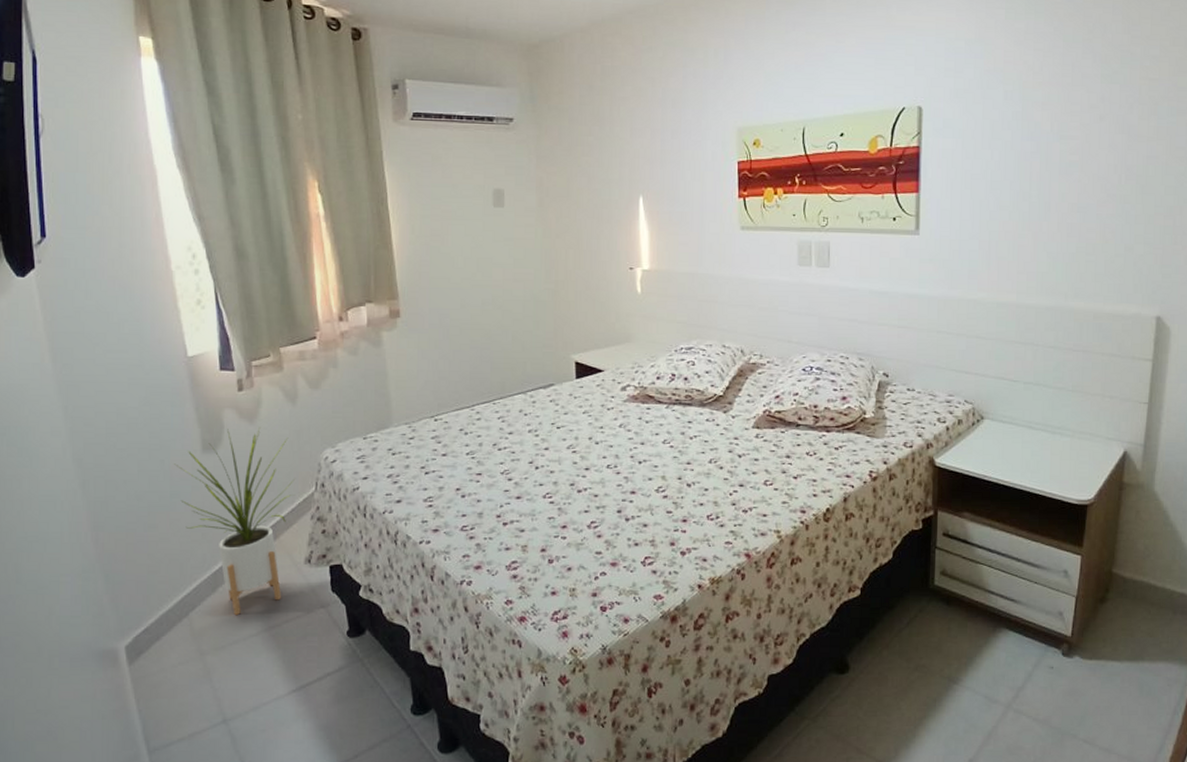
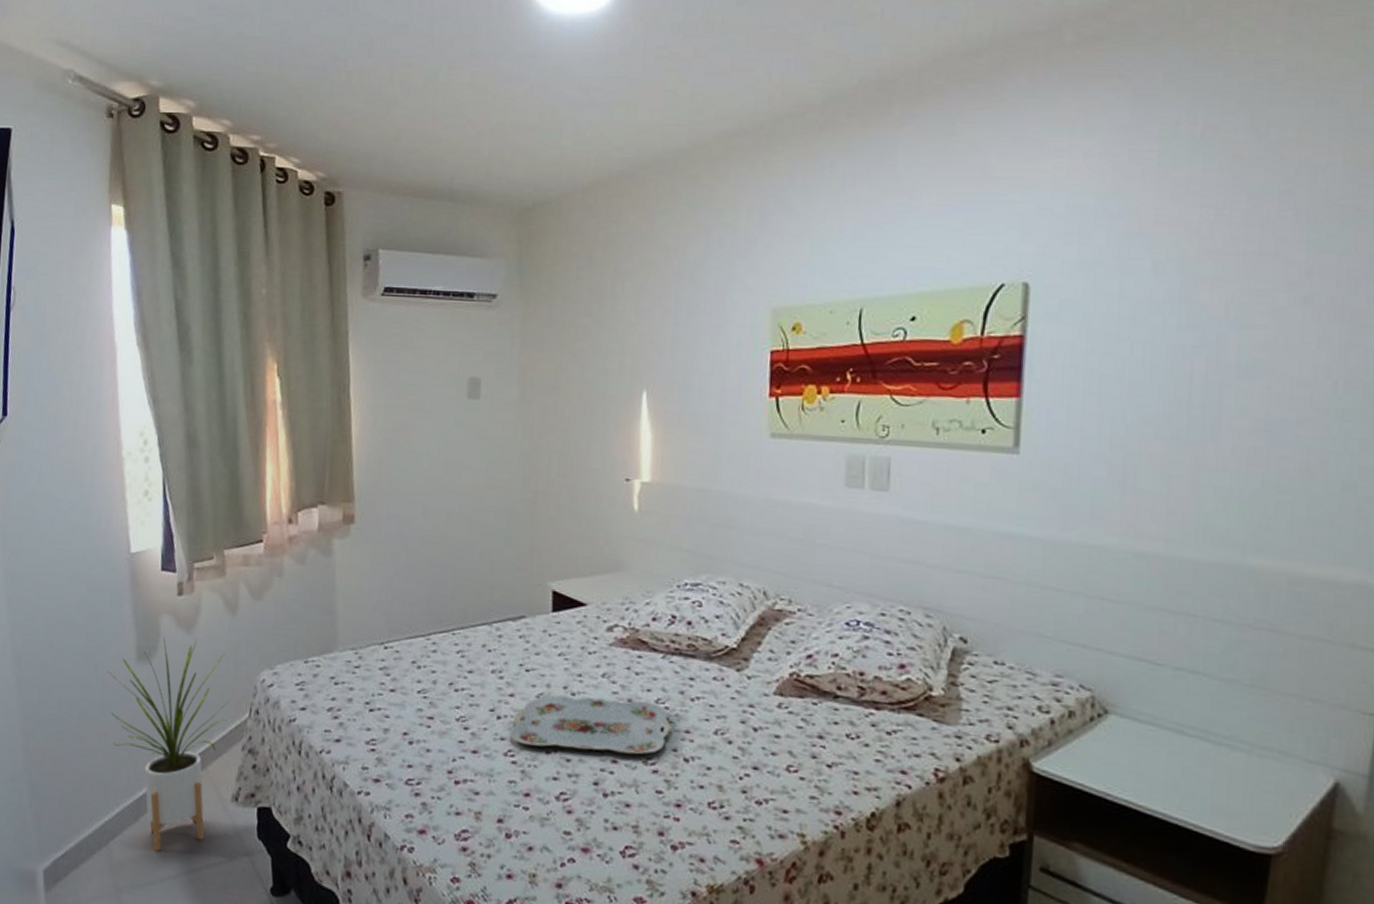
serving tray: none [546,444,676,487] -> present [509,695,672,755]

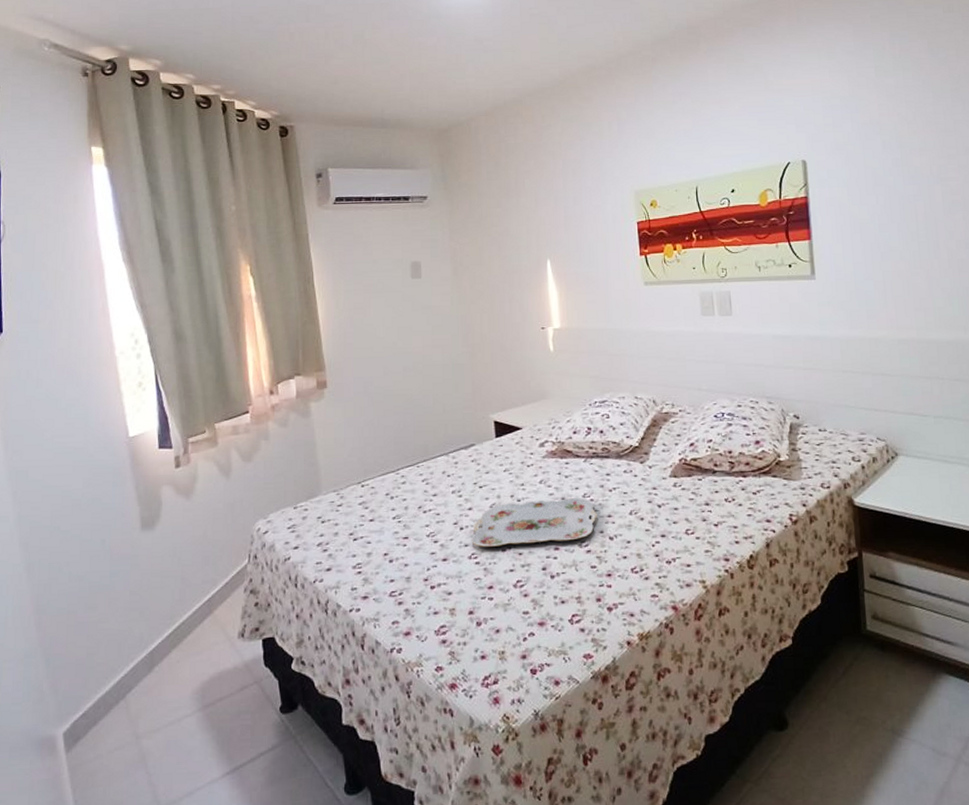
house plant: present [108,637,228,852] -> none [114,502,229,696]

